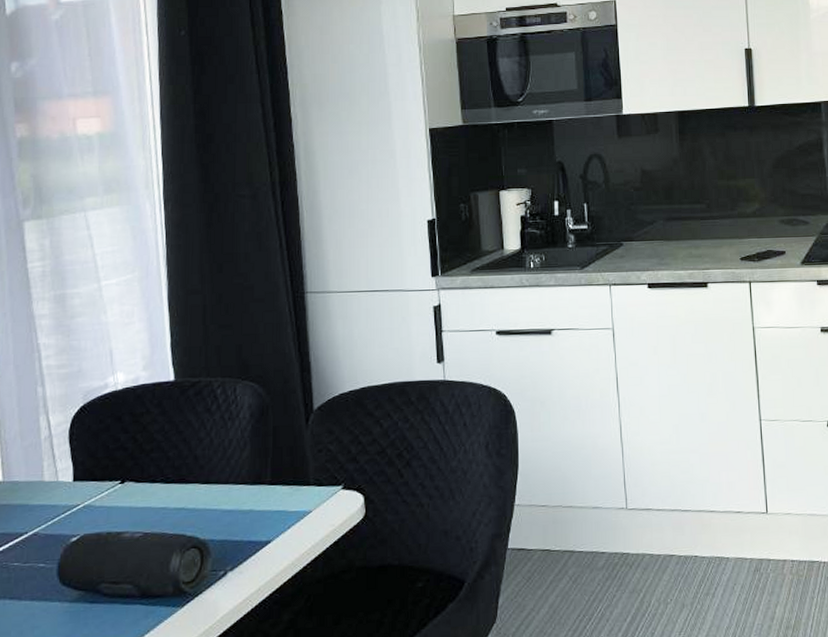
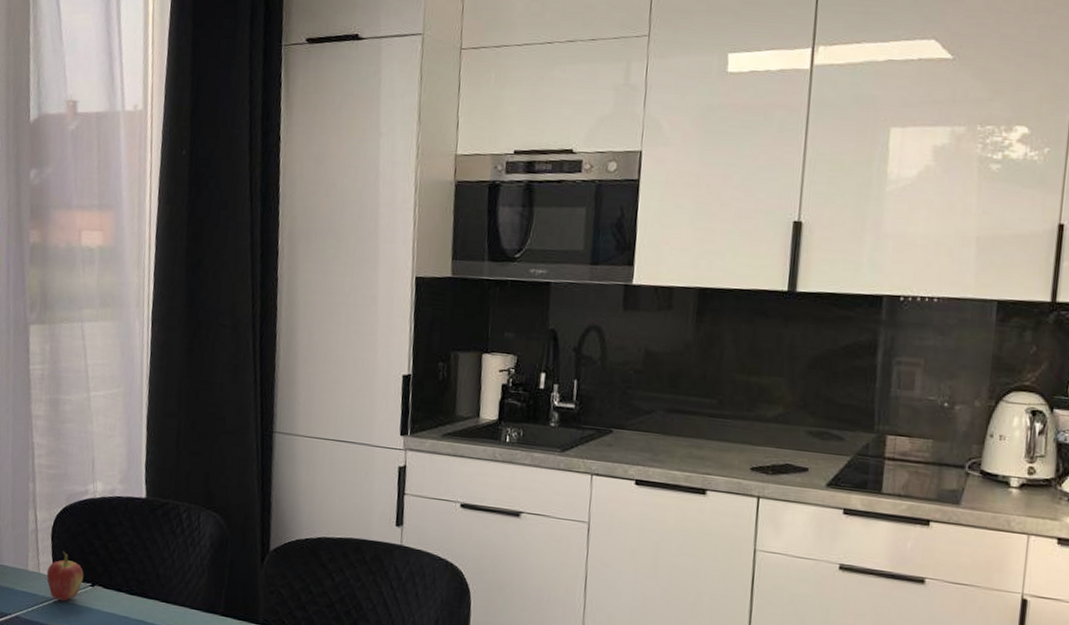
fruit: none [66,452,111,506] -> present [46,551,84,602]

